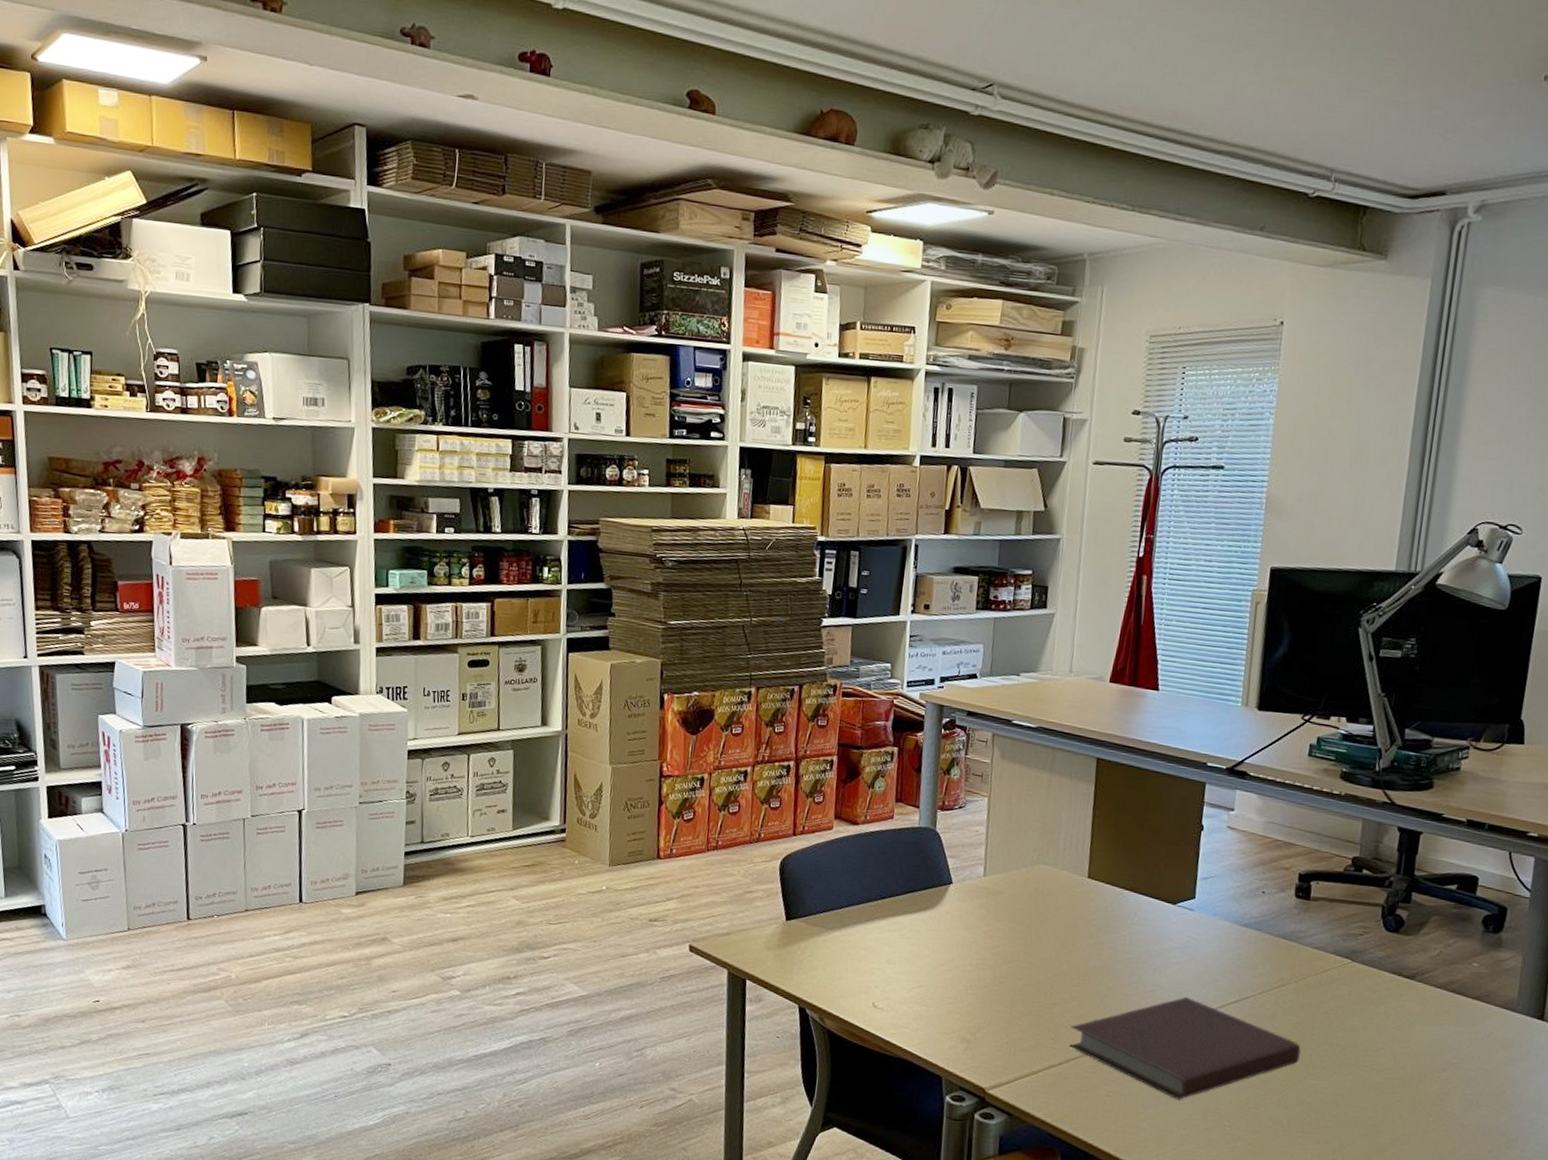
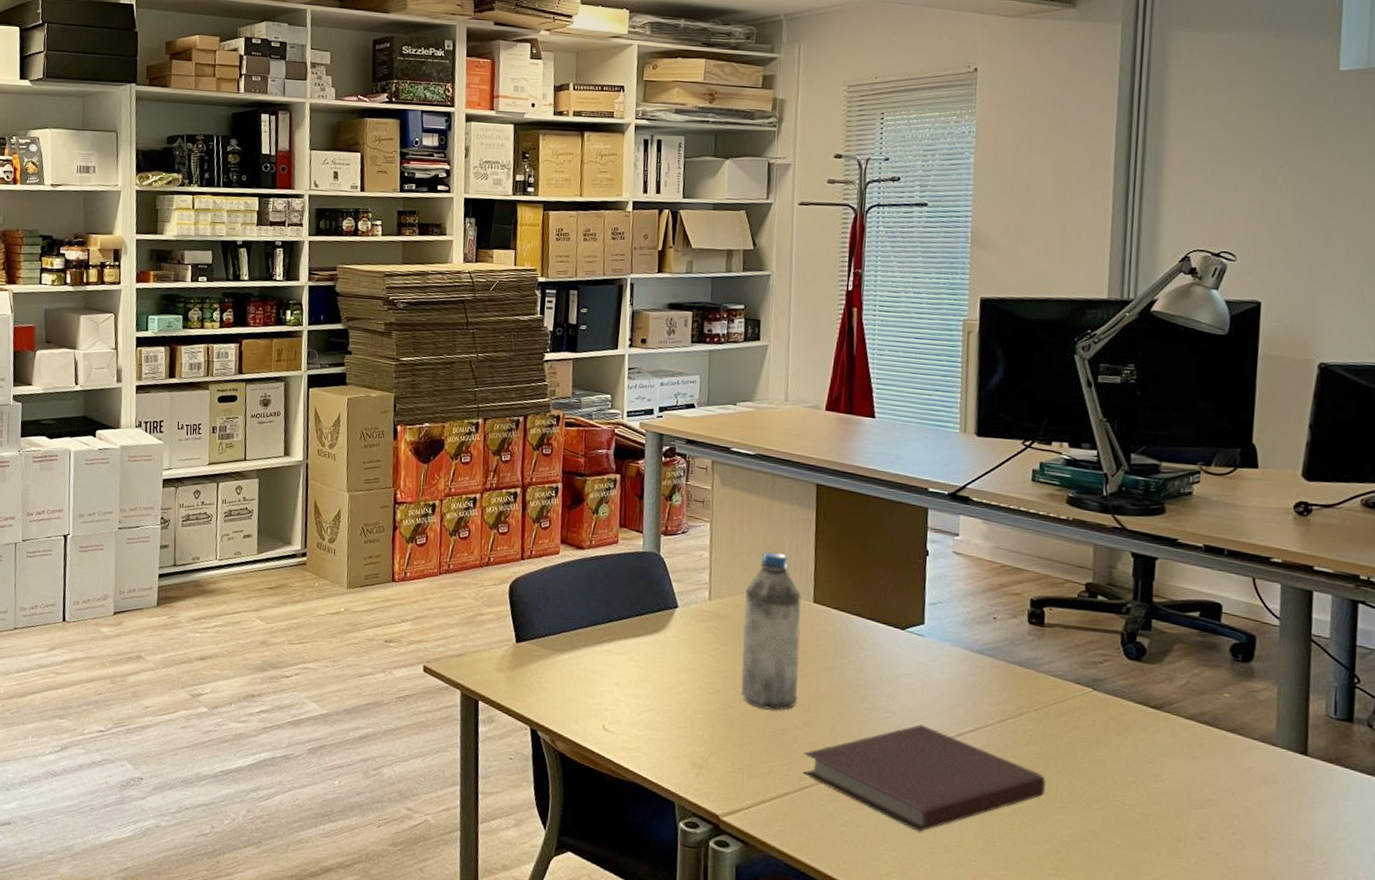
water bottle: none [1012,826,1076,985] -> present [741,551,801,711]

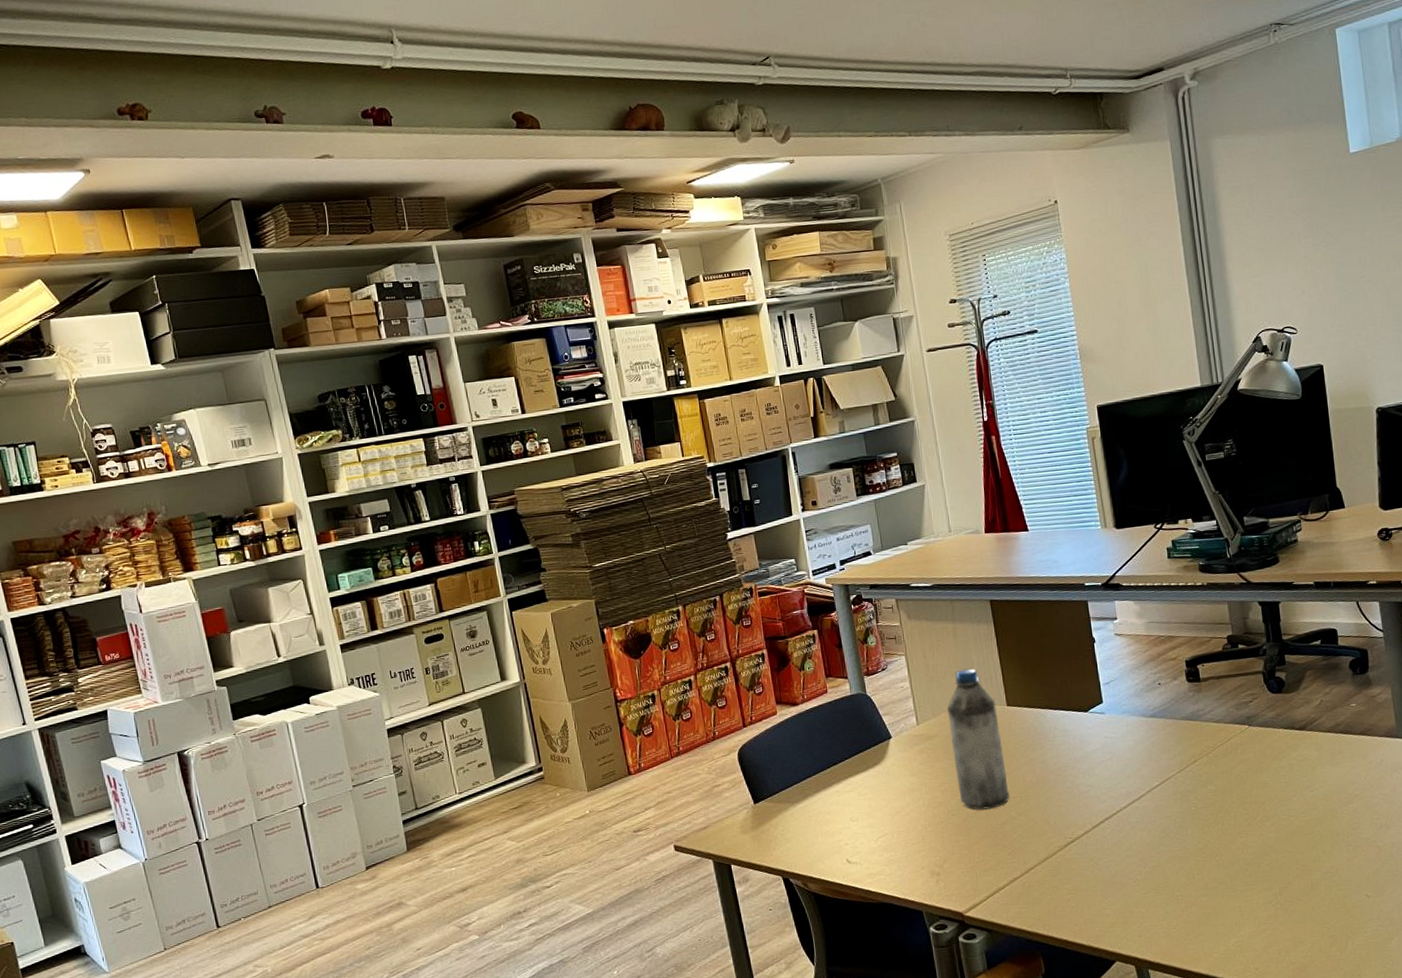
notebook: present [802,724,1046,832] -> none [1024,790,1226,882]

